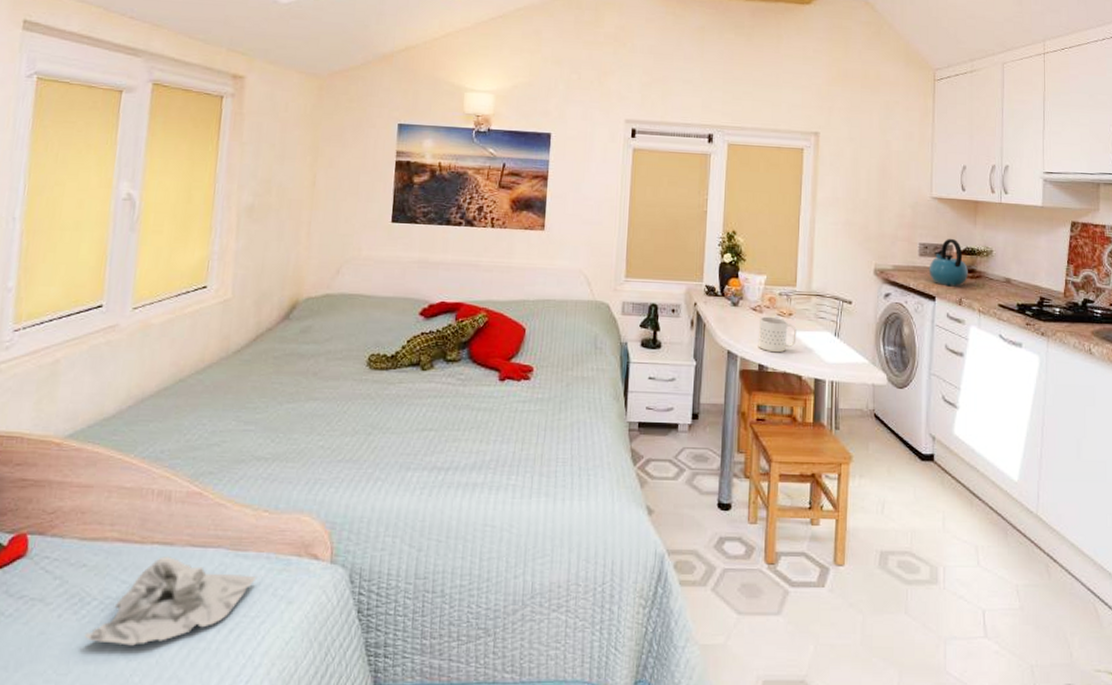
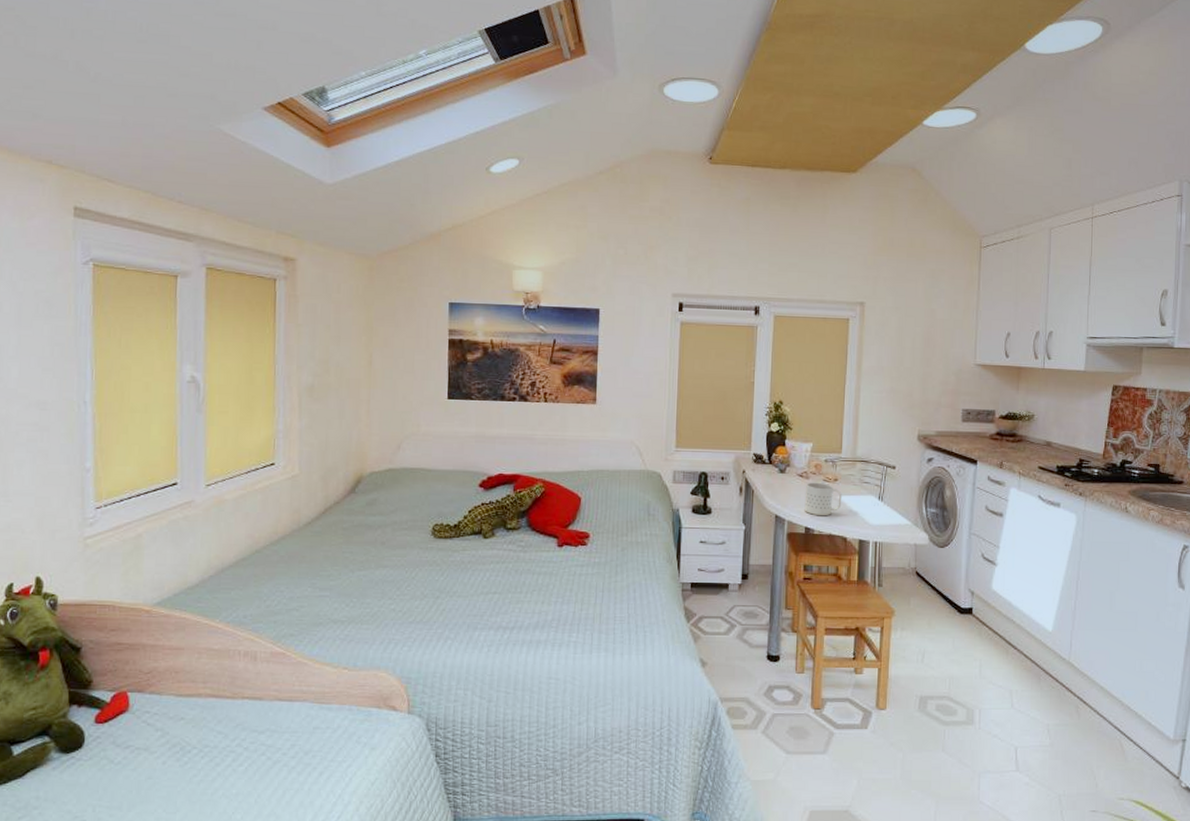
tissue: present [84,556,257,646] -> none [188,710,341,788]
kettle: present [928,238,968,287] -> none [971,403,1009,451]

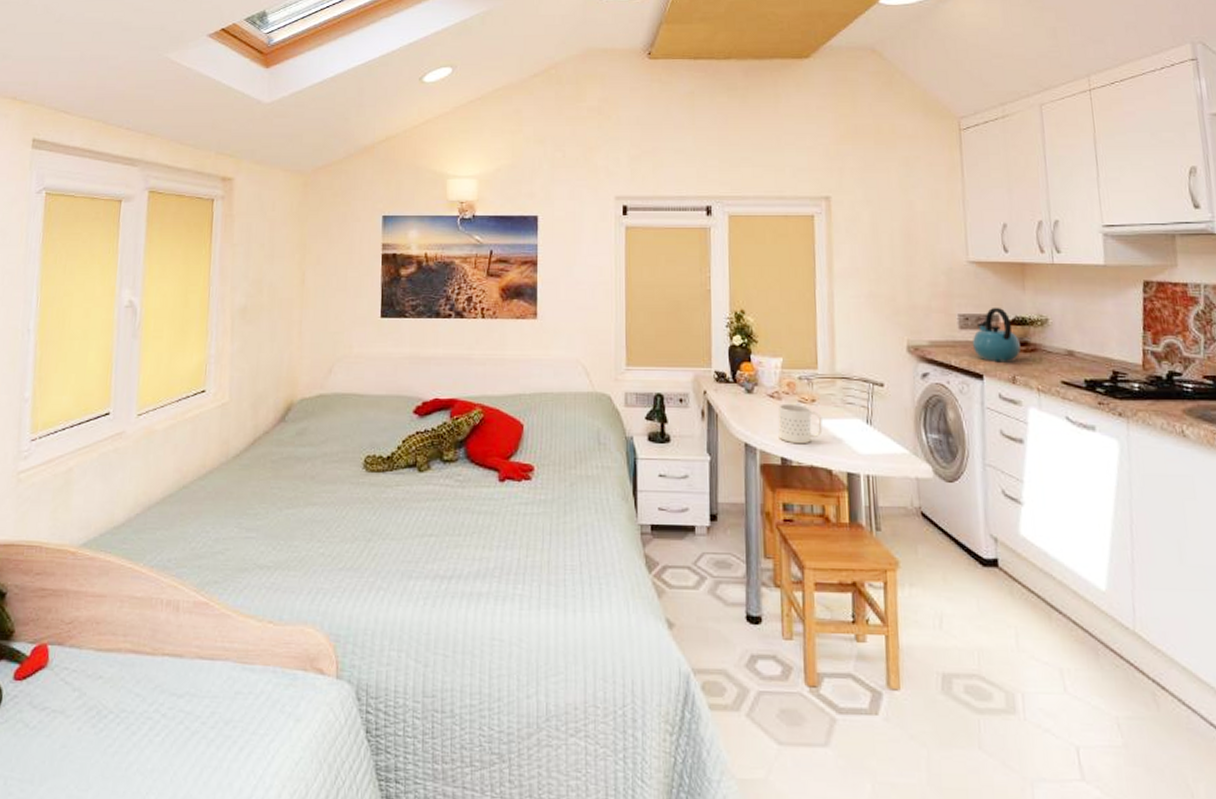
kettle: none [971,403,1009,451] -> present [972,307,1021,363]

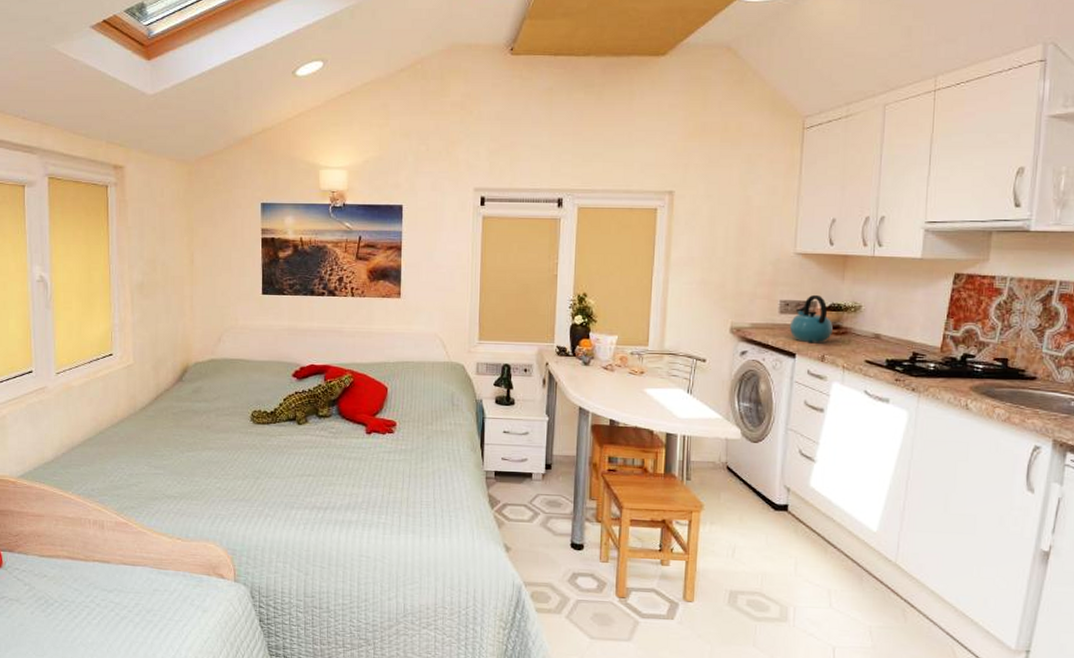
mug: present [778,403,823,444] -> none [609,374,648,409]

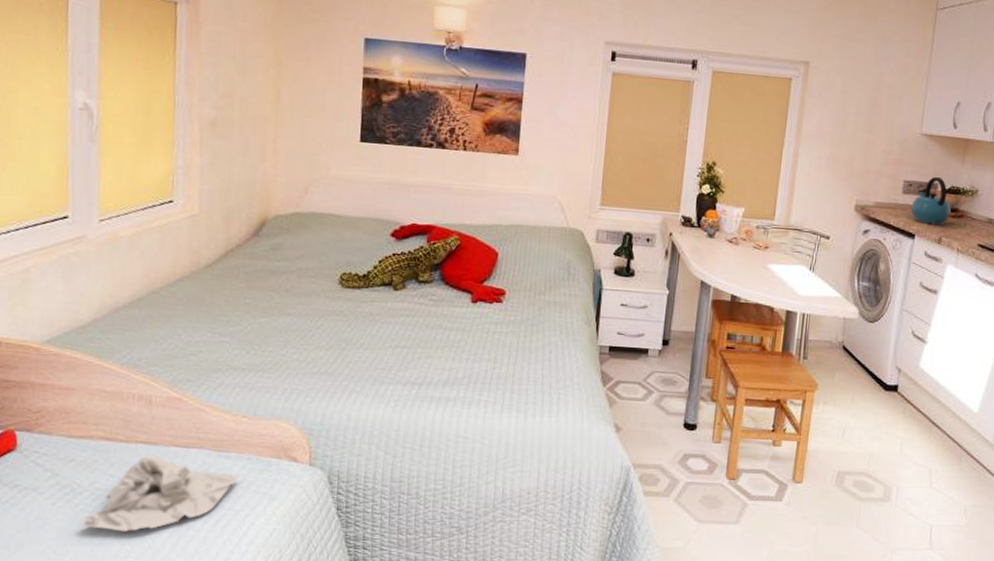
tissue: none [52,571,177,638] -> present [79,454,240,532]

